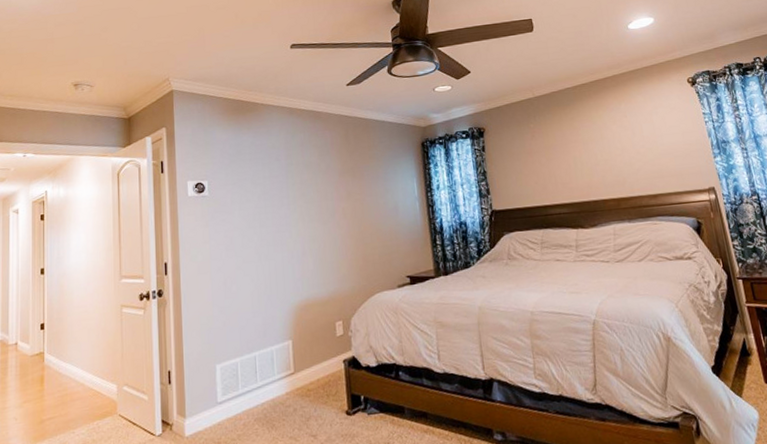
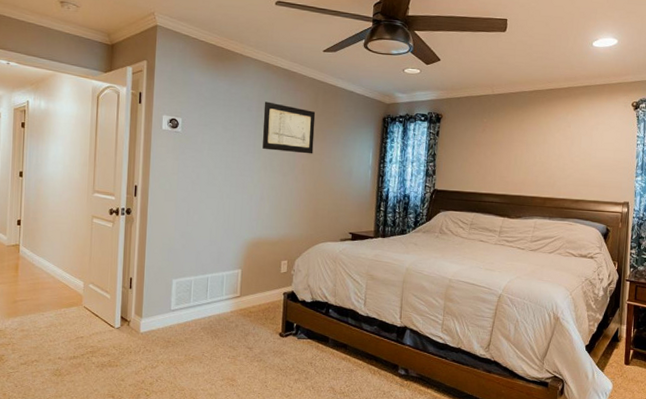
wall art: none [292,147,353,200] -> present [262,101,316,154]

